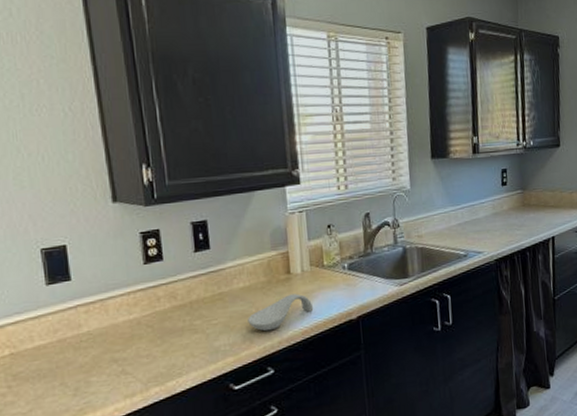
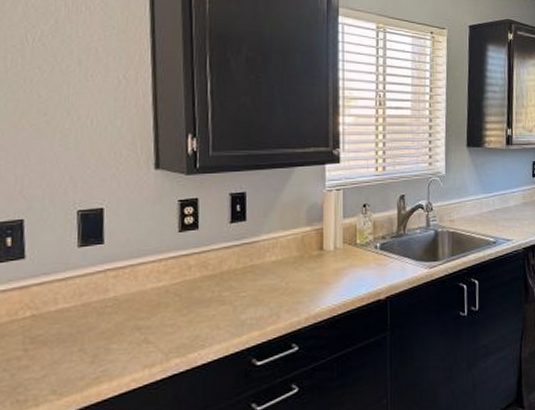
spoon rest: present [248,293,314,332] -> none [277,270,343,307]

